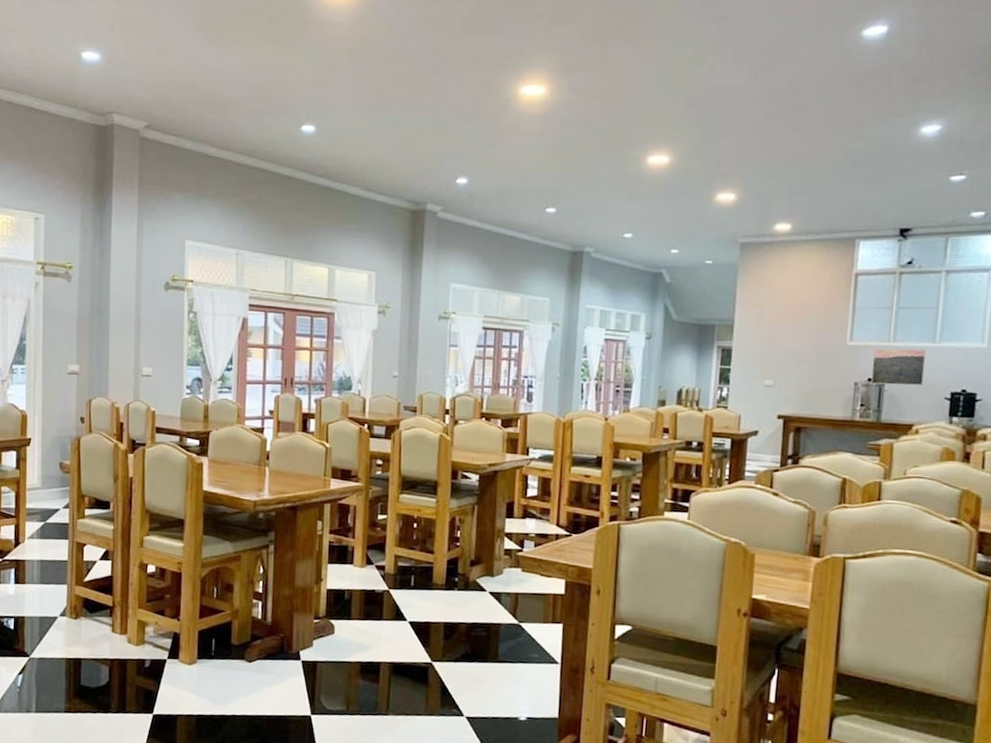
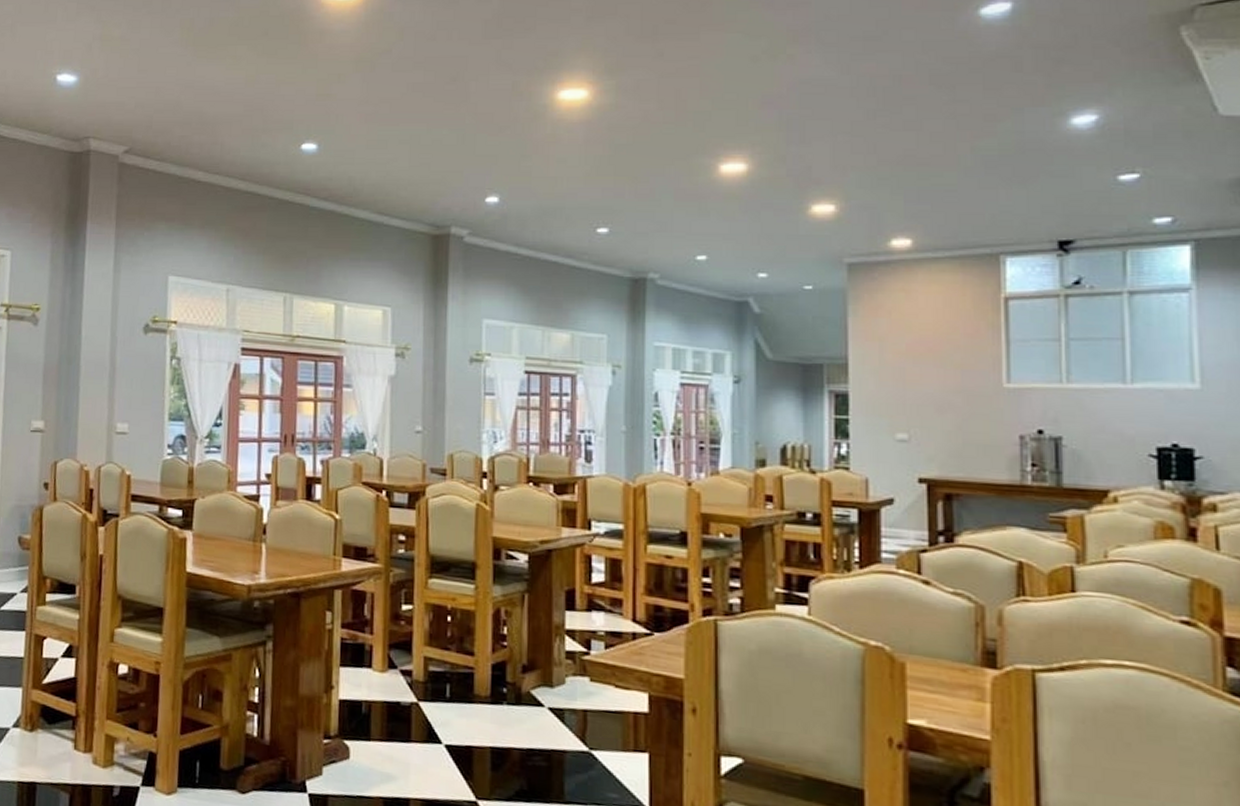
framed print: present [871,348,927,386] -> none [1041,391,1117,440]

